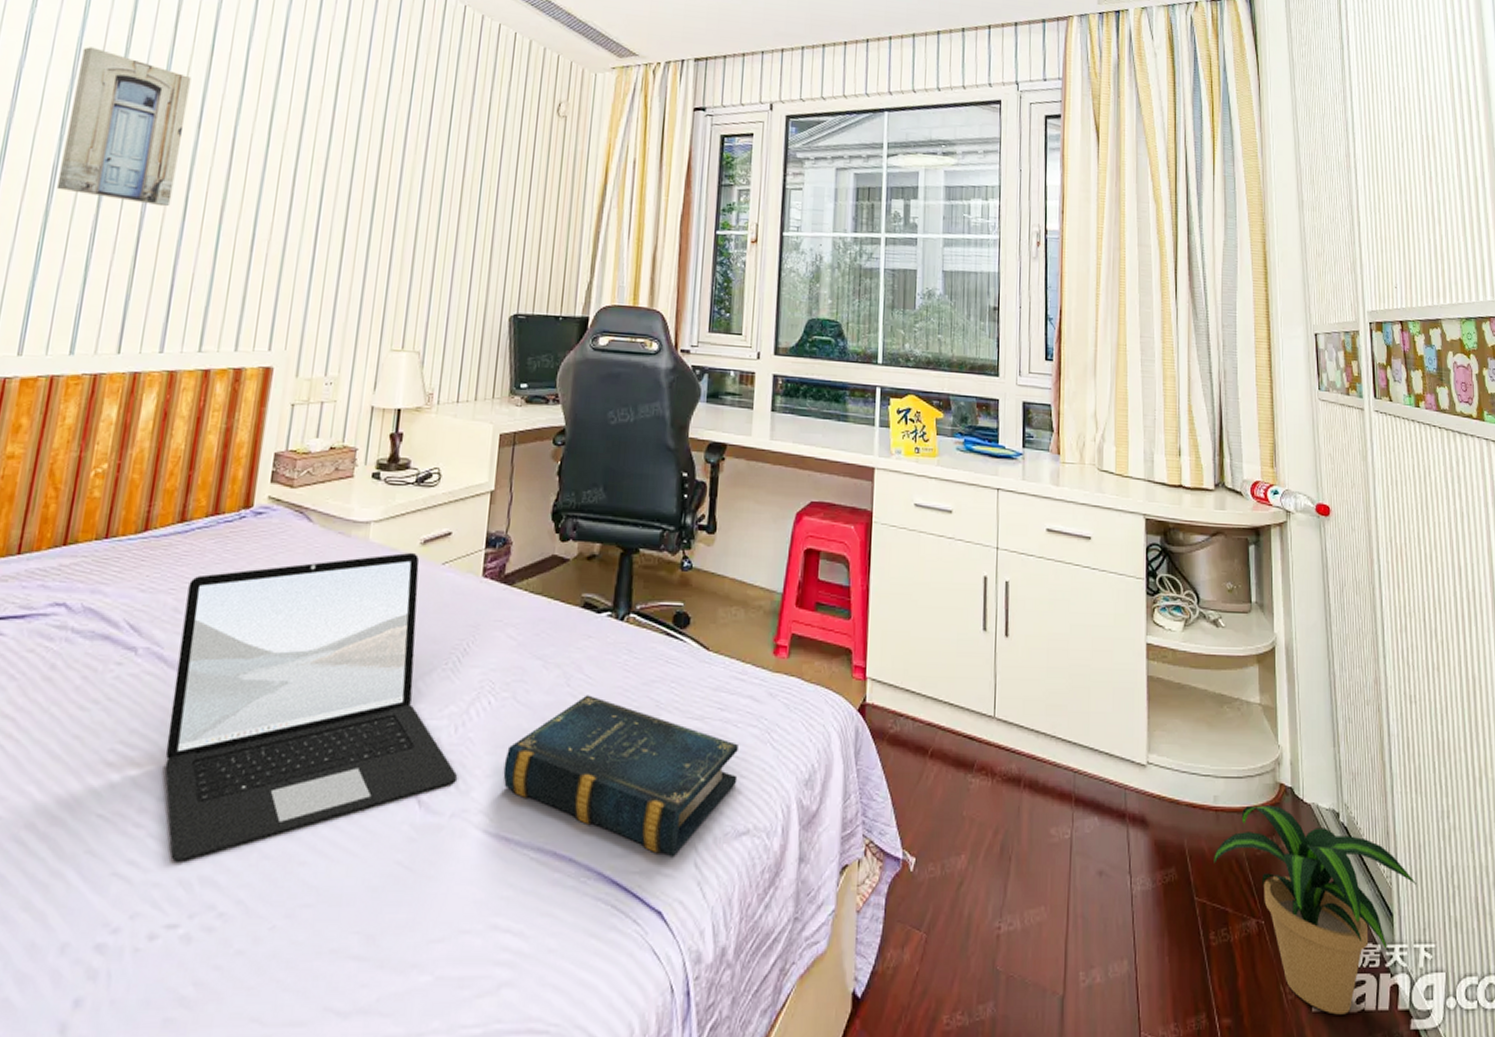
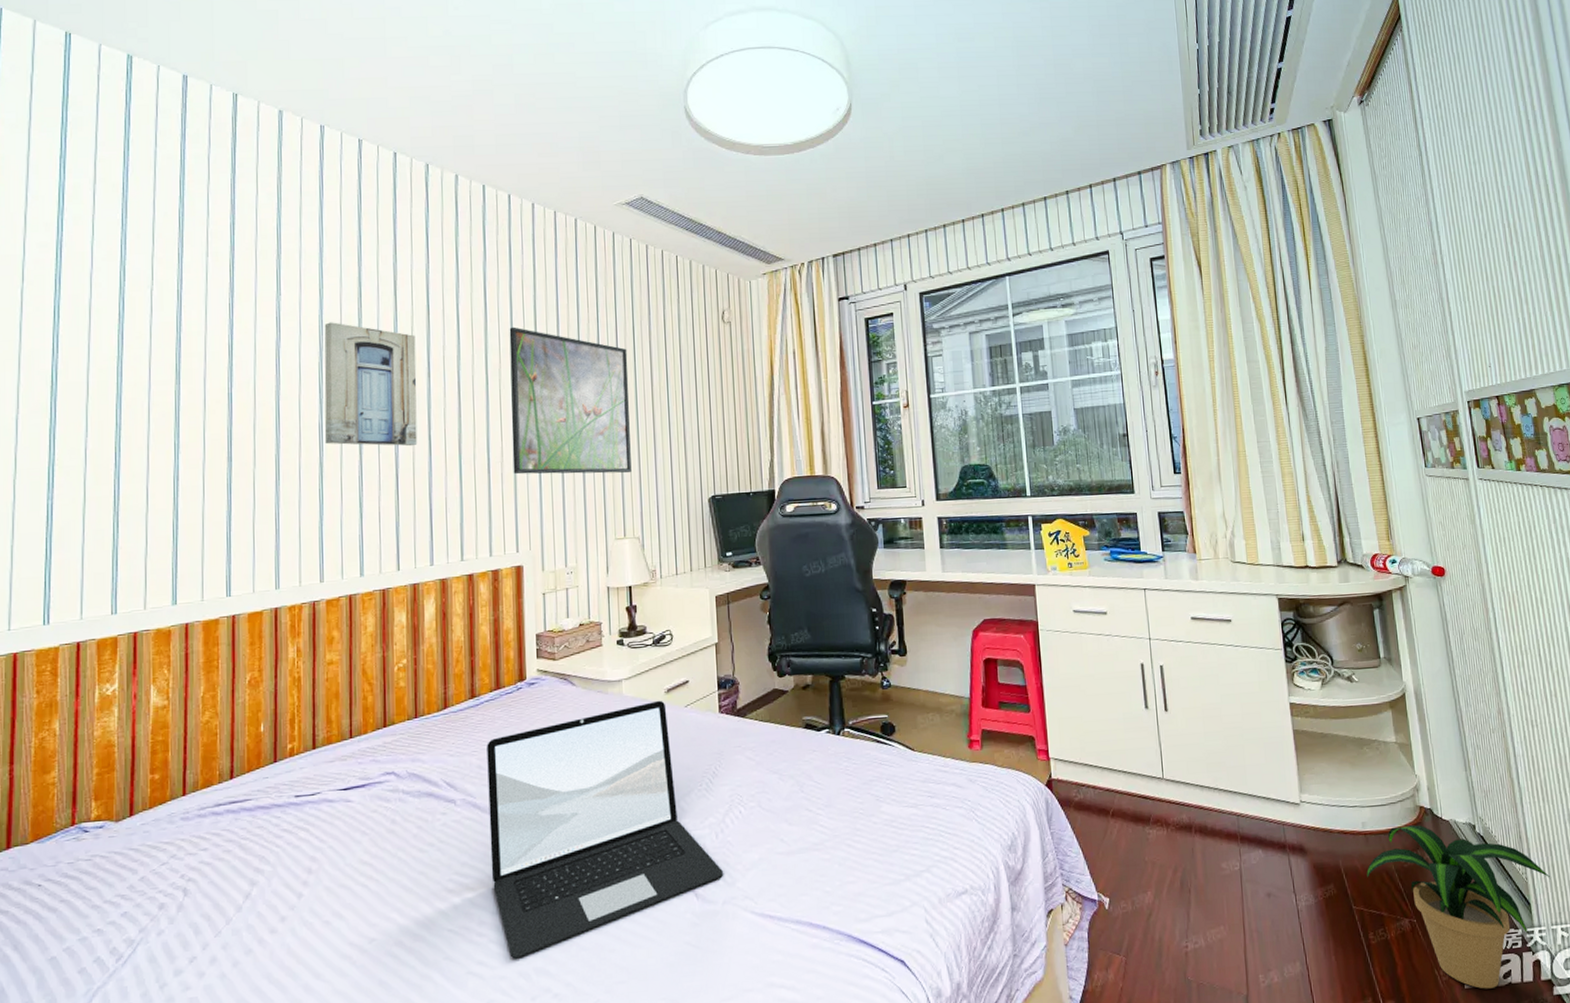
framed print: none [281,84,441,275] -> present [509,327,632,475]
book: present [503,695,738,857] -> none [759,797,952,918]

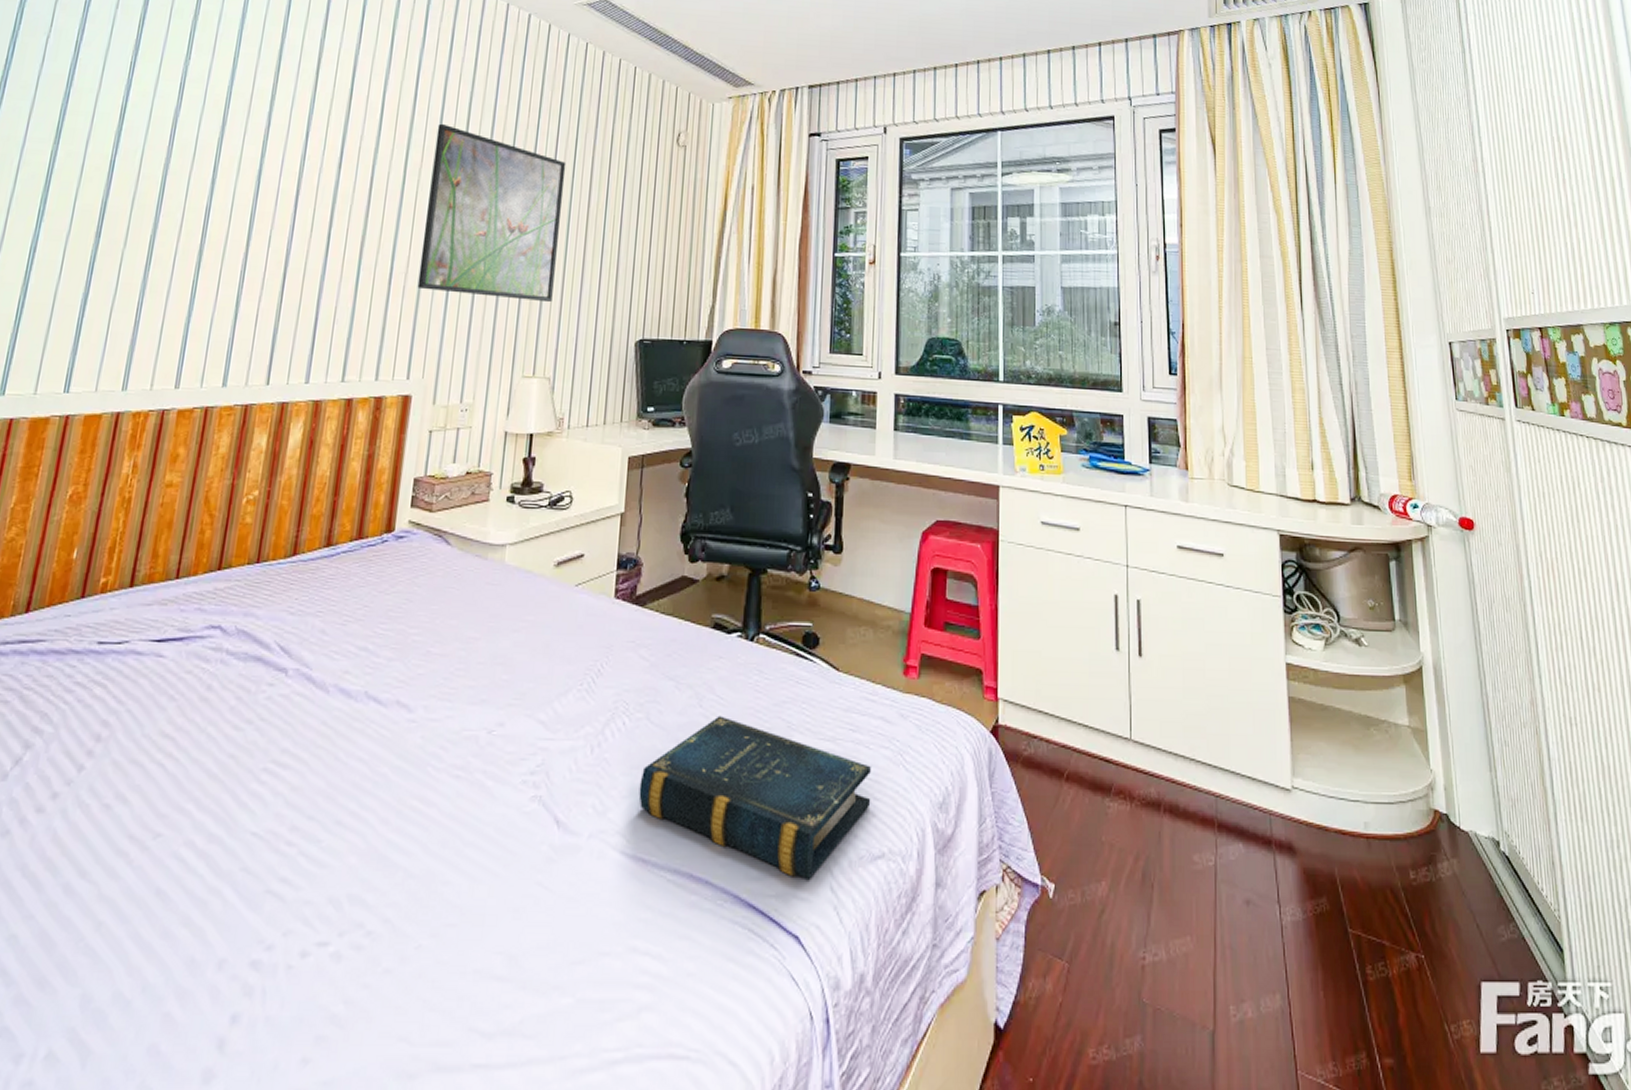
wall art: present [324,322,418,447] -> none [209,95,332,244]
laptop: present [487,700,724,959] -> none [314,574,595,880]
book: none [759,797,952,918] -> present [639,715,871,881]
potted plant: present [1366,825,1550,989] -> none [1367,832,1587,1057]

